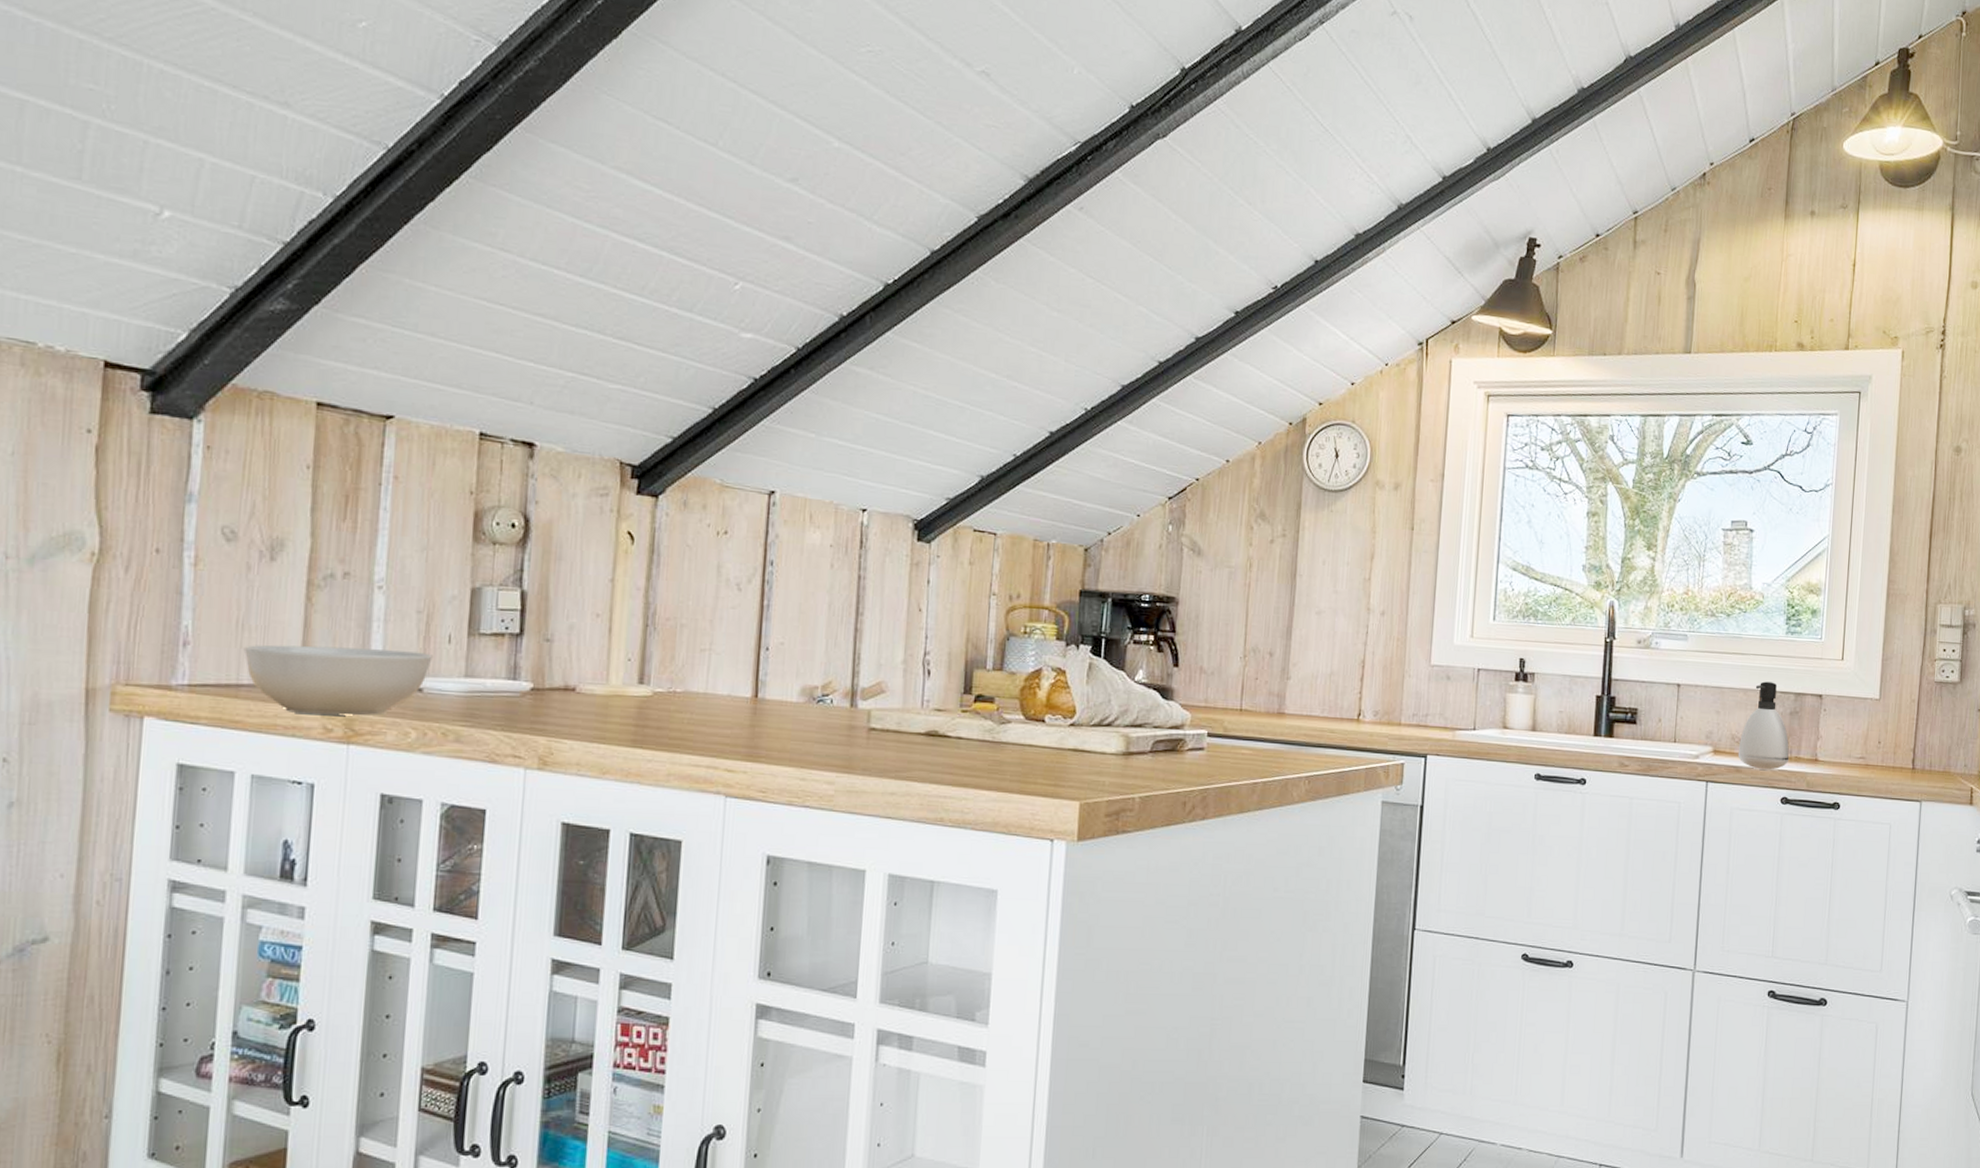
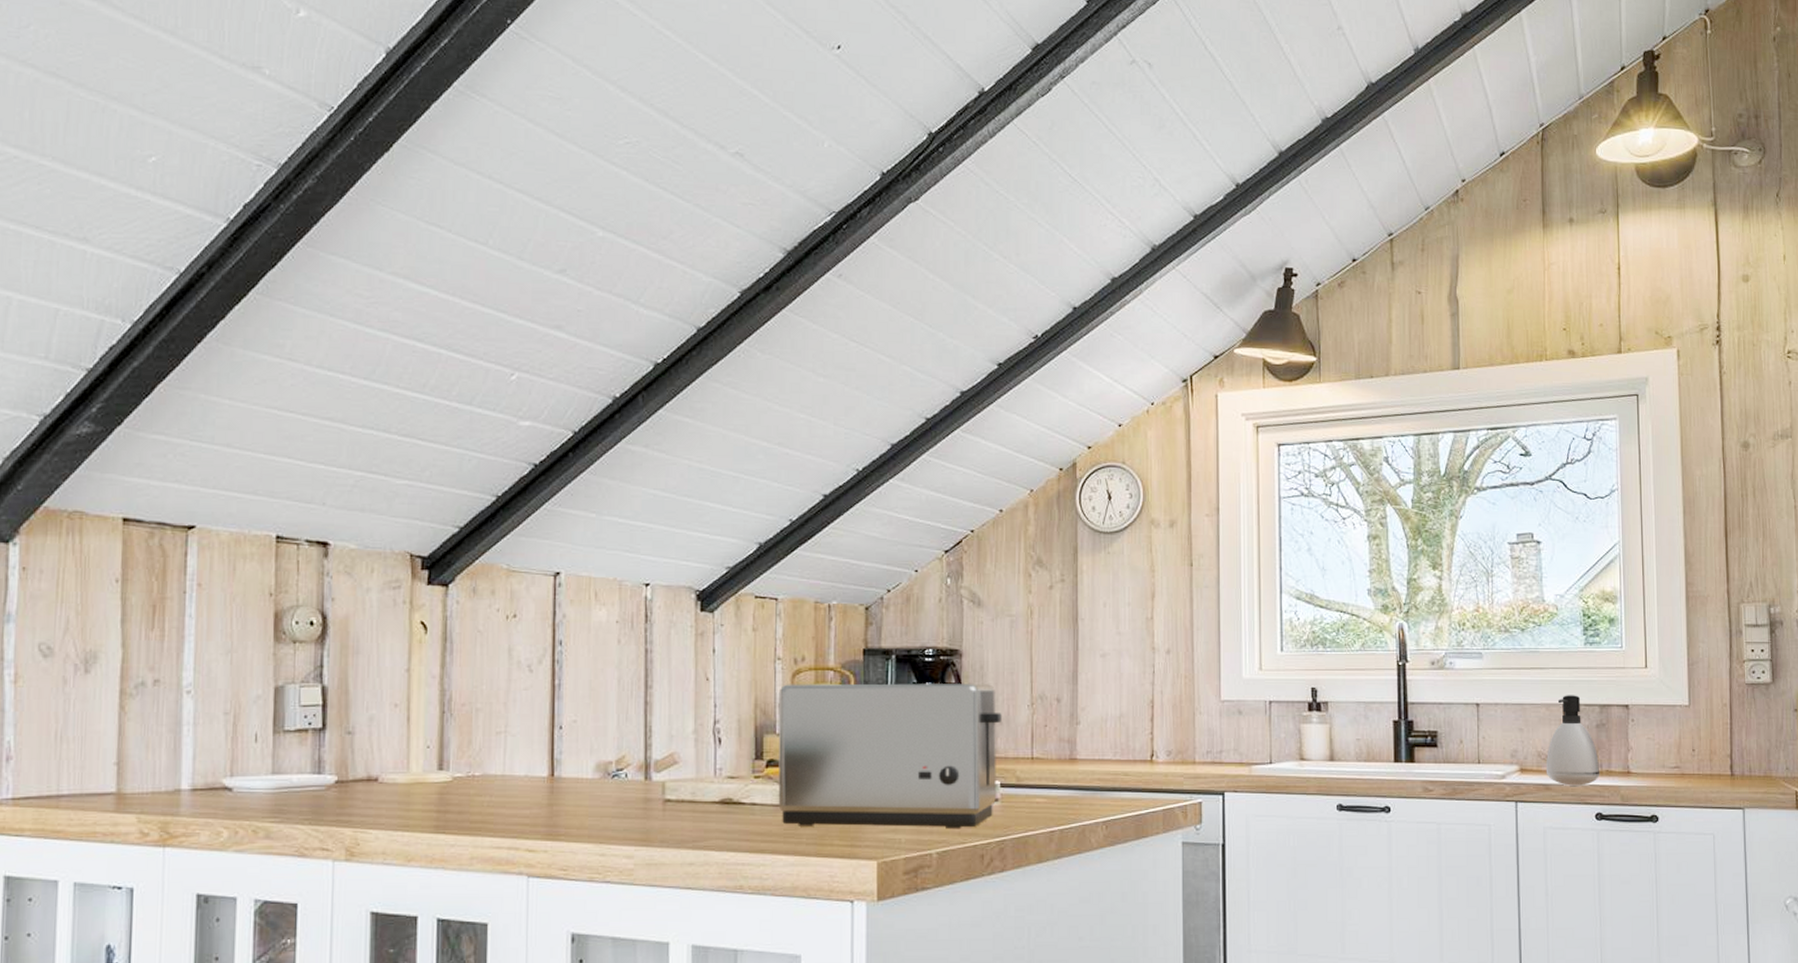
bowl: present [243,644,433,716] -> none [62,753,241,819]
toaster: none [984,620,1214,776] -> present [778,683,1002,830]

